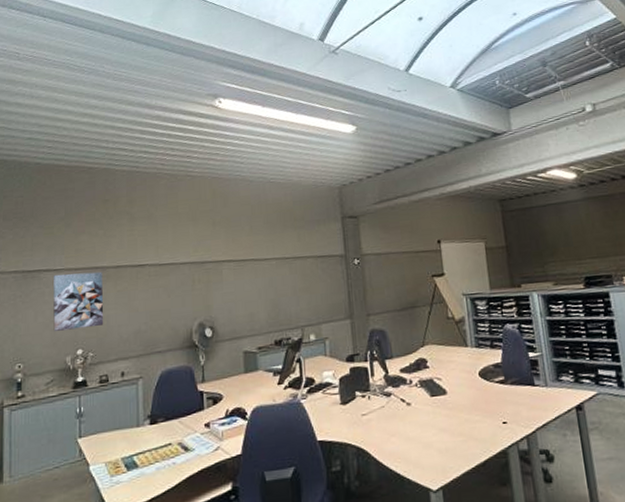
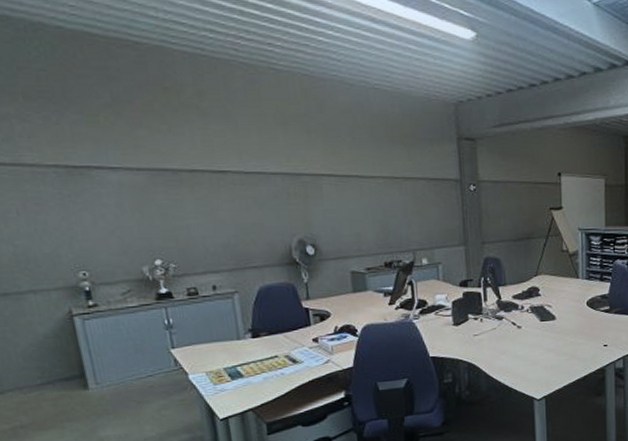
wall art: present [53,271,104,331] -> none [109,173,184,238]

